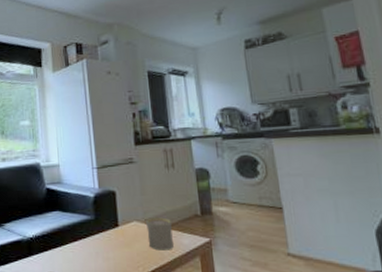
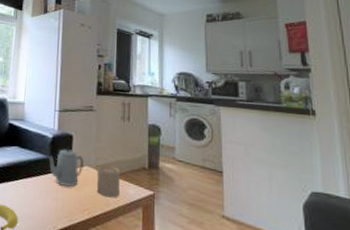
teapot: none [93,204,132,246] -> present [48,147,85,187]

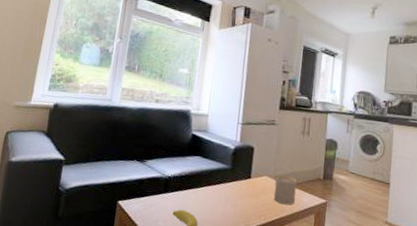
teapot: present [48,147,85,187] -> none [229,158,264,195]

